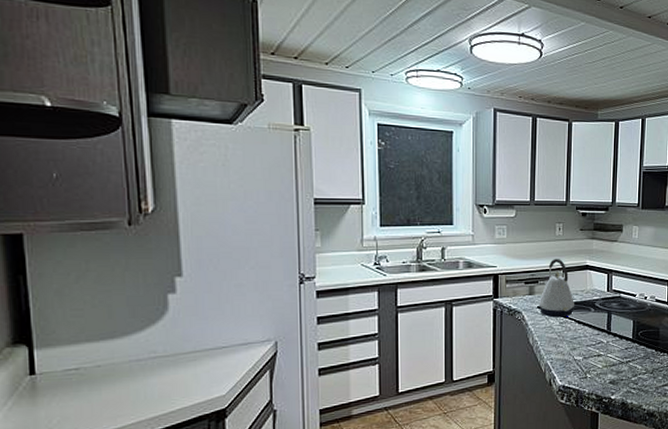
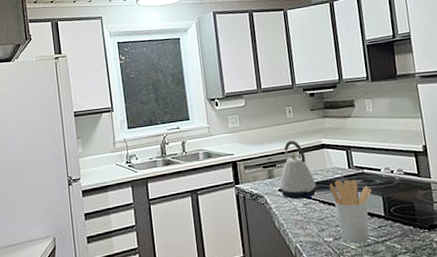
utensil holder: none [587,301,624,363] -> present [329,179,372,243]

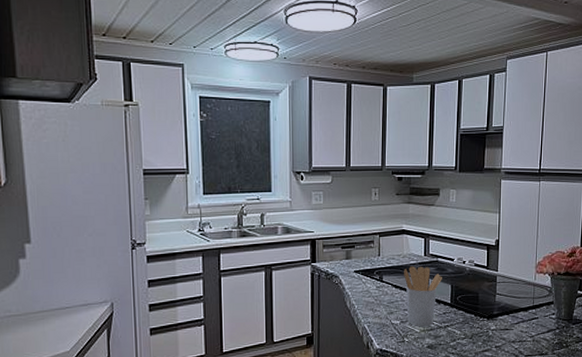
kettle: present [279,140,316,200] -> none [355,223,391,282]

